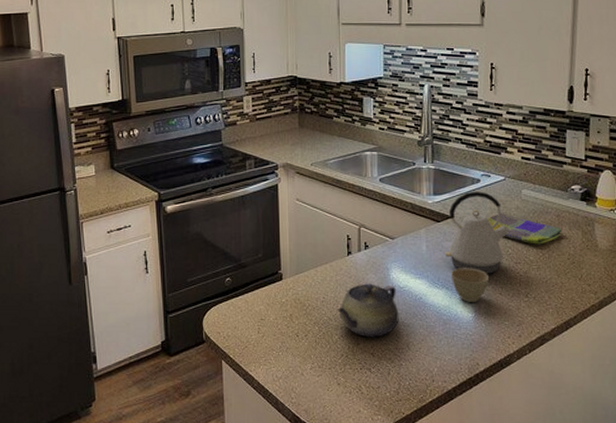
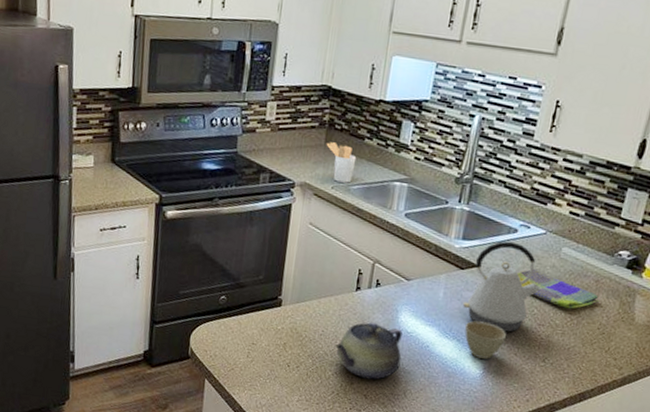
utensil holder: none [300,124,329,159] -> present [326,142,357,183]

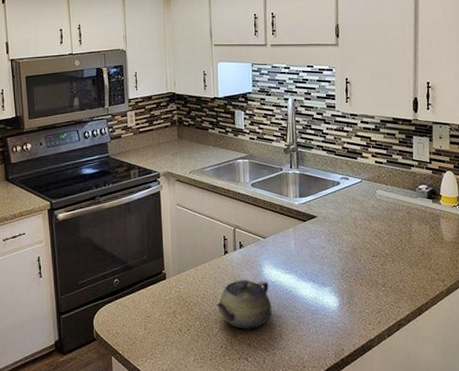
utensil holder: present [326,142,357,183] -> none [179,136,205,167]
kettle: present [462,241,542,332] -> none [310,192,368,267]
cup: present [464,321,506,359] -> none [317,262,350,293]
dish towel: present [516,268,600,309] -> none [347,211,414,239]

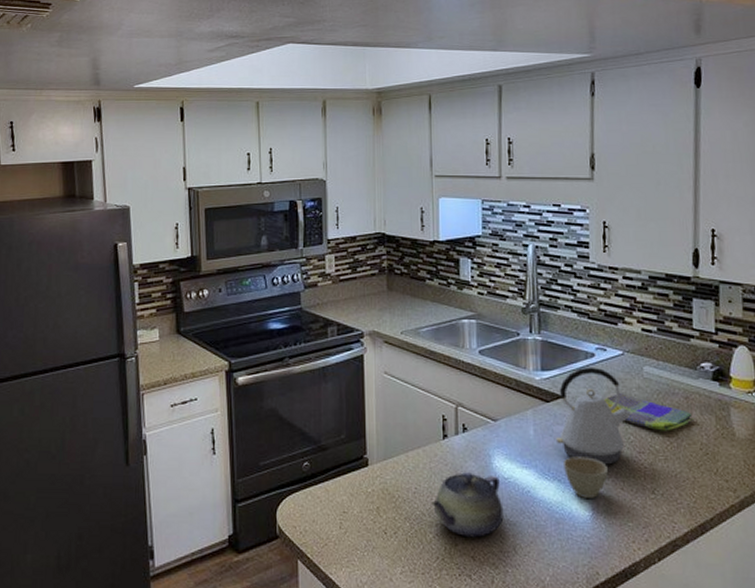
kettle: none [310,192,368,267] -> present [555,367,632,465]
cup: none [317,262,350,293] -> present [564,457,608,498]
dish towel: none [347,211,414,239] -> present [603,392,694,431]

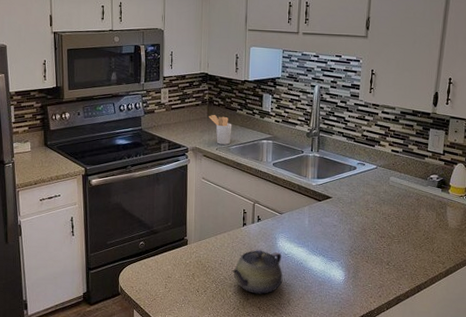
utensil holder: none [389,287,421,326] -> present [208,115,232,145]
kettle: present [555,367,632,465] -> none [323,176,379,245]
cup: present [564,457,608,498] -> none [328,239,358,268]
dish towel: present [603,392,694,431] -> none [359,195,422,223]

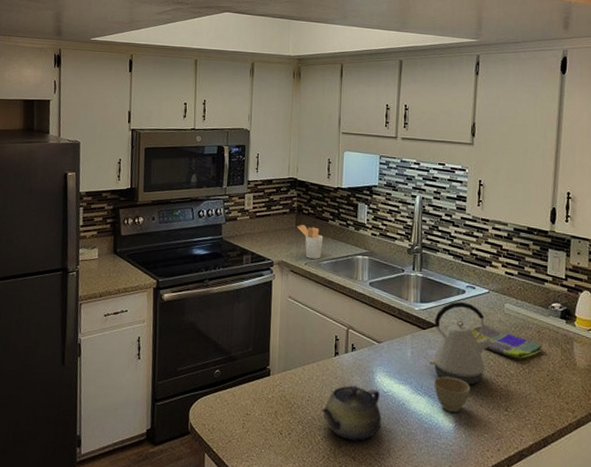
kettle: none [323,176,379,245] -> present [428,301,493,385]
cup: none [328,239,358,268] -> present [434,376,470,412]
dish towel: none [359,195,422,223] -> present [470,324,544,359]

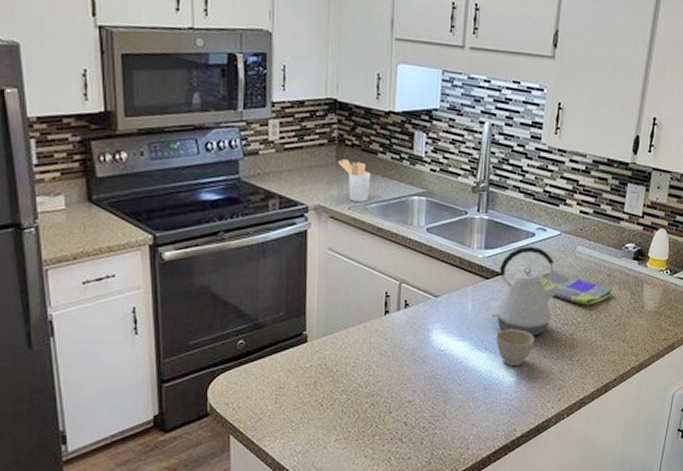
teapot: present [320,385,382,441] -> none [368,346,437,406]

